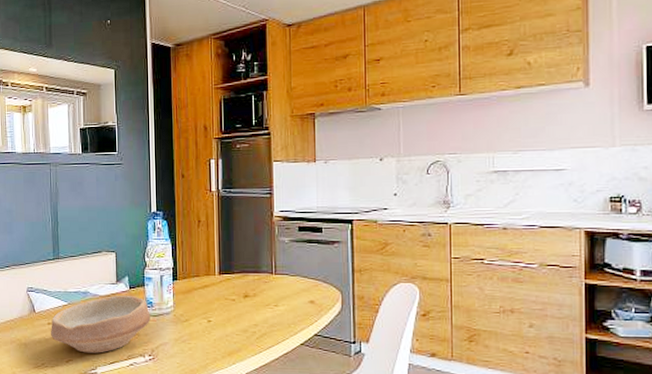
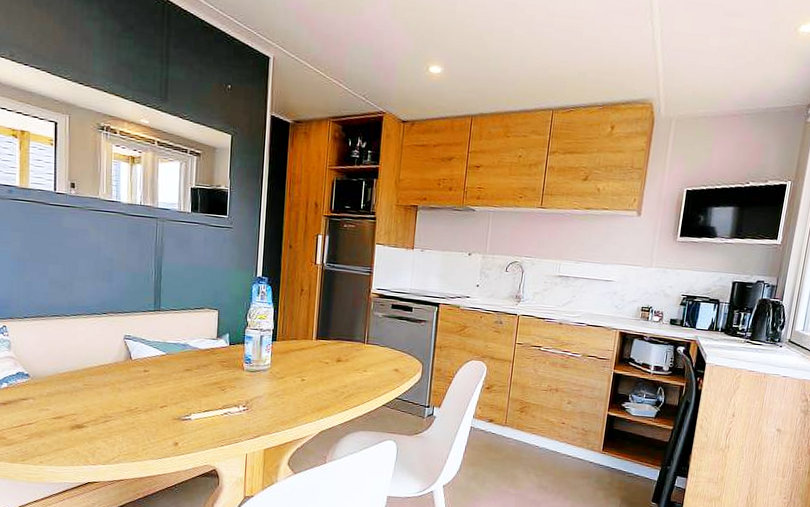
bowl: present [51,295,150,353] -> none [147,350,248,402]

